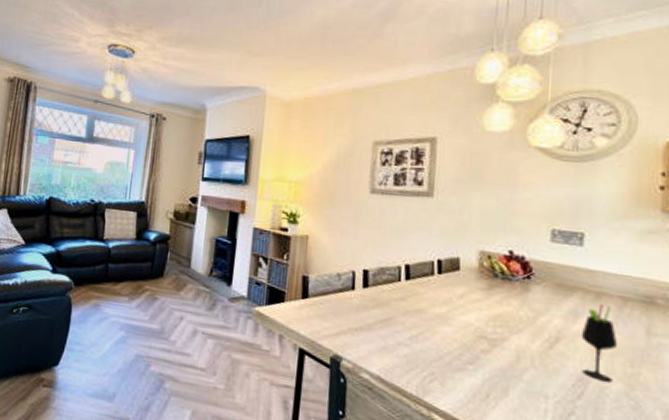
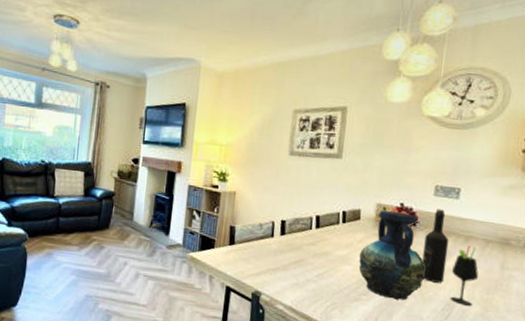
vase: none [461,259,547,373] -> present [359,210,426,301]
wine bottle: none [542,258,575,352] -> present [422,209,449,283]

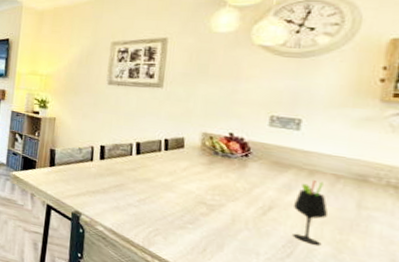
vase: present [359,210,426,301] -> none [183,139,261,233]
wine bottle: present [422,209,449,283] -> none [257,140,289,218]

